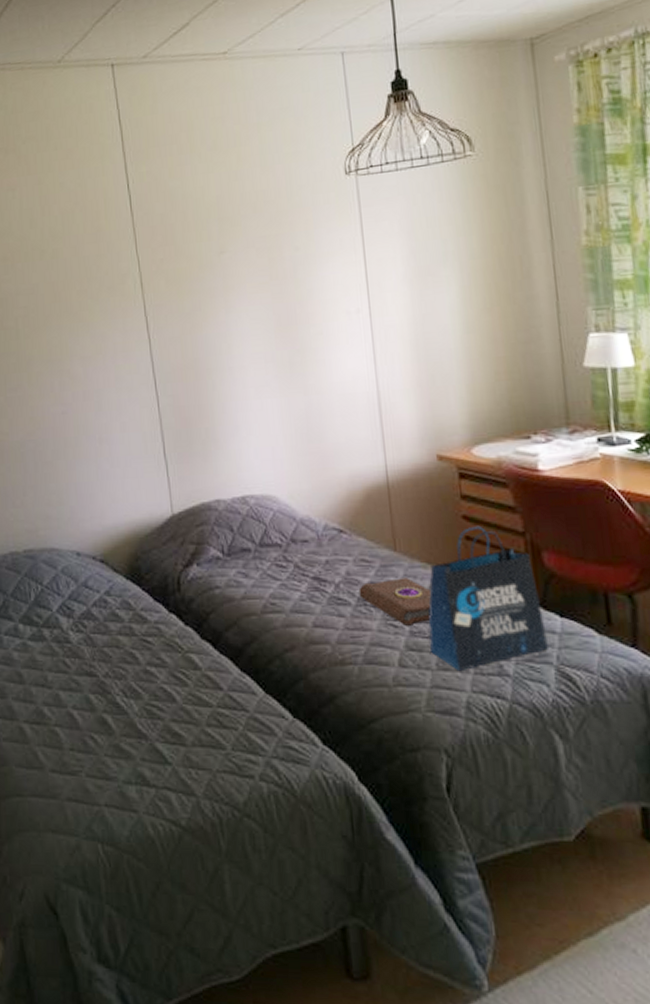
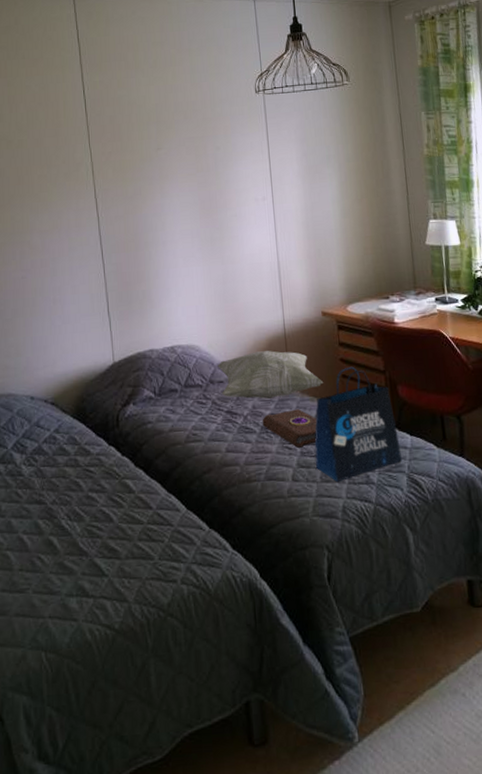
decorative pillow: none [300,504,440,564] -> present [217,350,324,399]

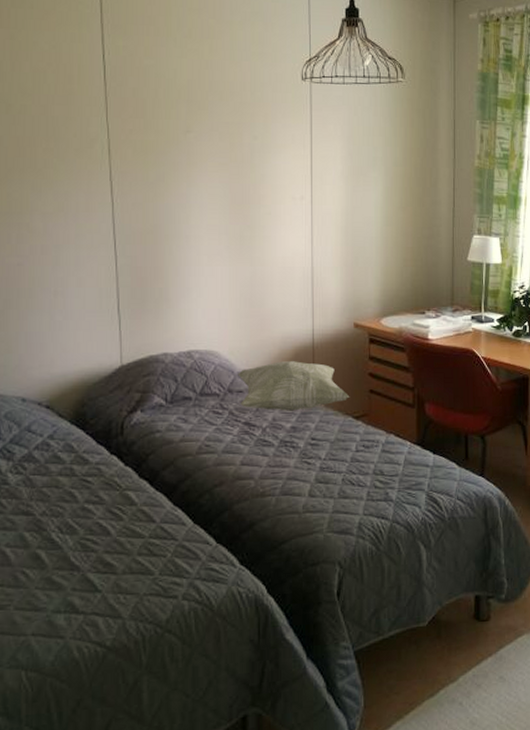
book: present [262,409,317,448] -> none [281,423,340,463]
tote bag: present [315,366,402,483] -> none [335,381,422,499]

